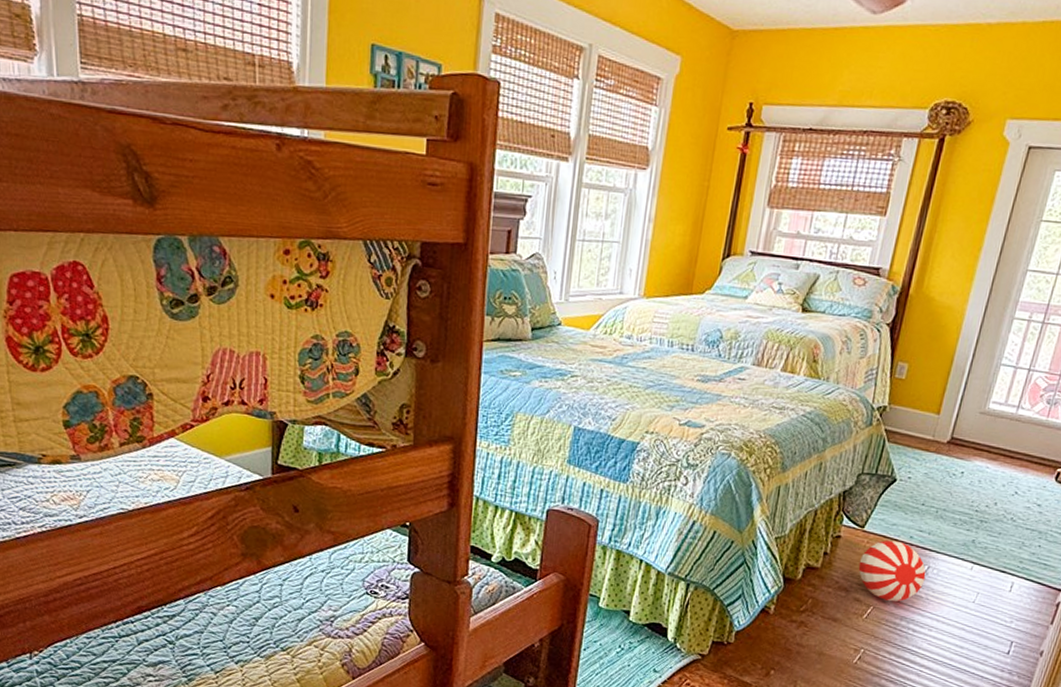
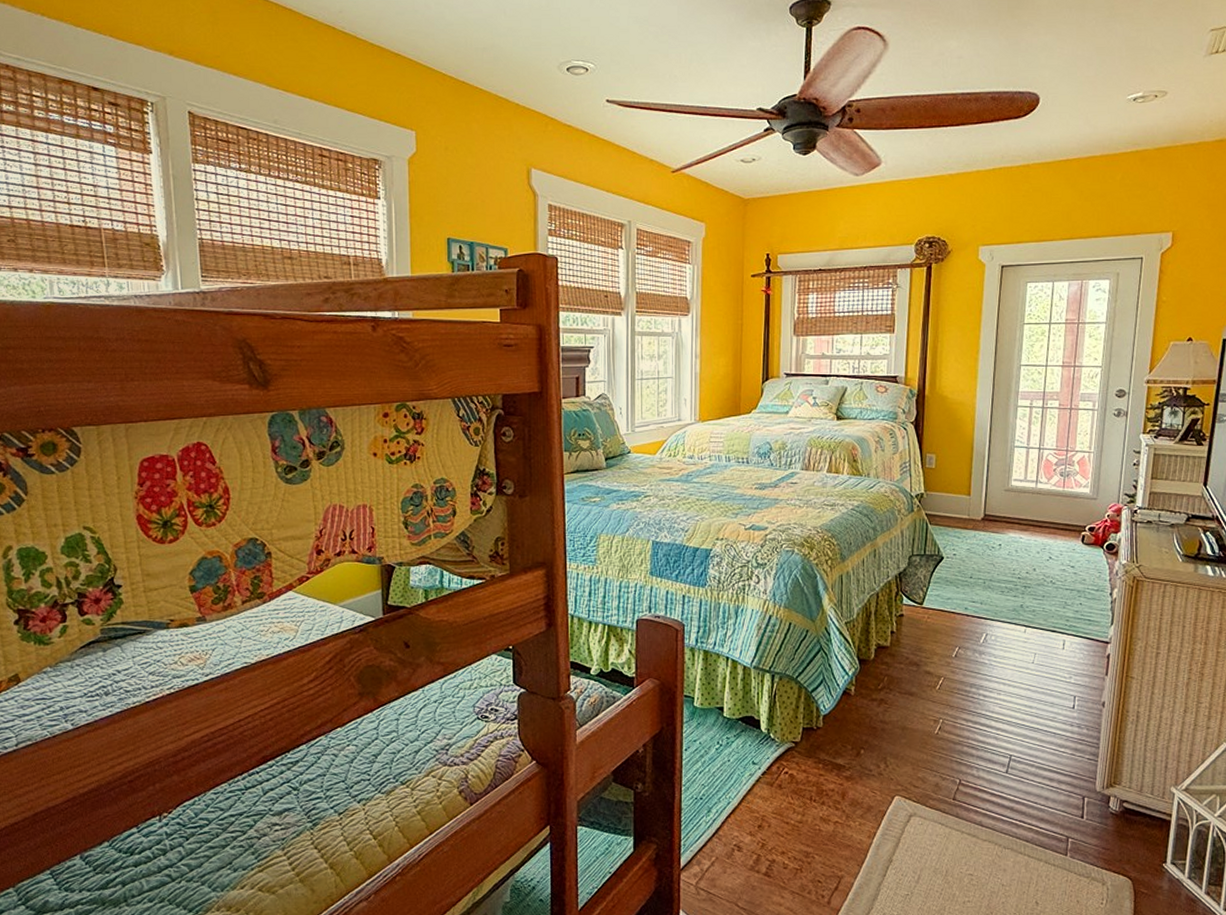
beach ball: present [858,540,927,602] -> none [924,613,986,671]

